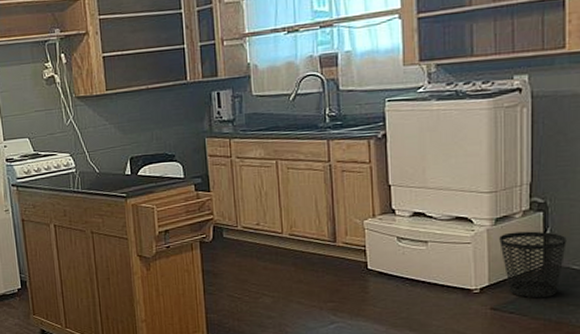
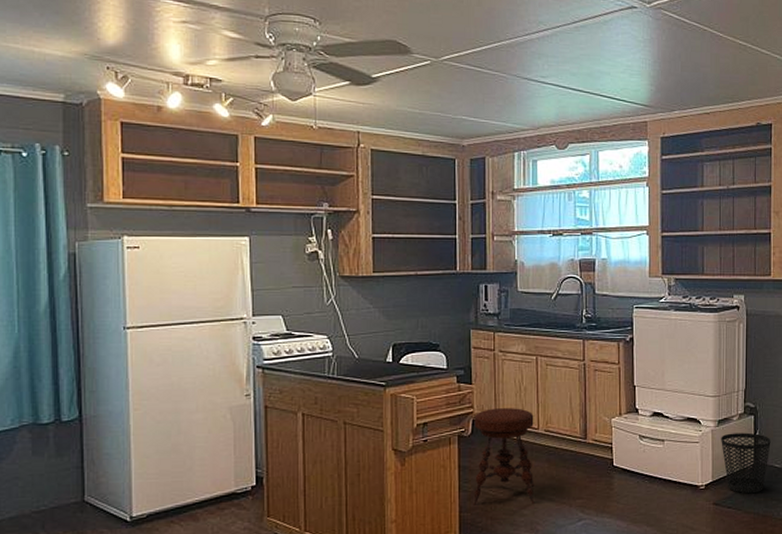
stool: none [214,213,282,307] -> present [473,408,535,505]

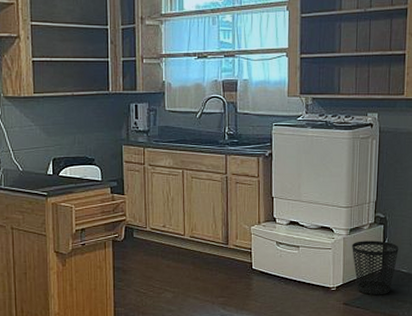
stool: present [473,408,535,505] -> none [126,216,181,301]

